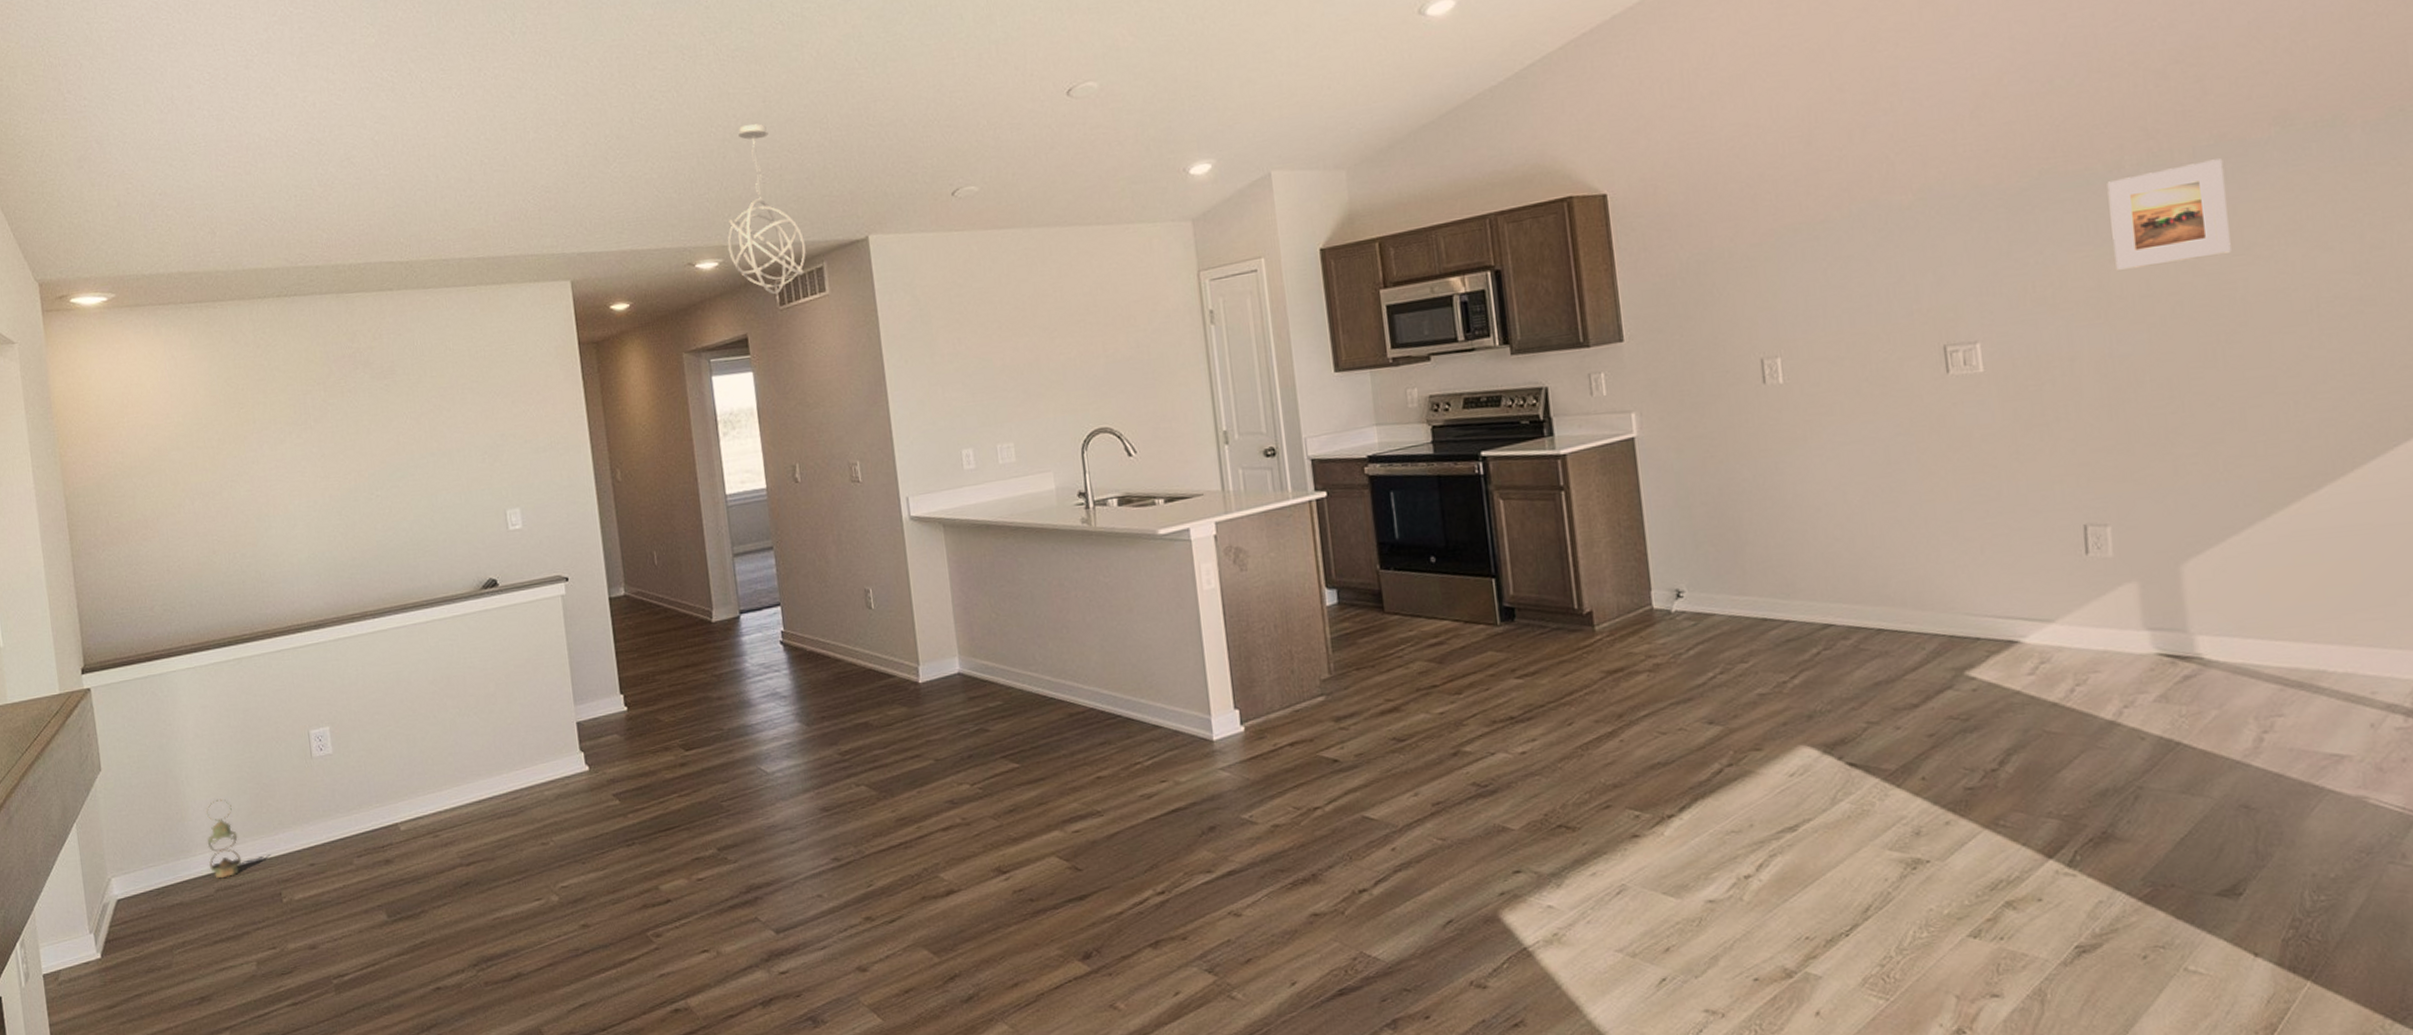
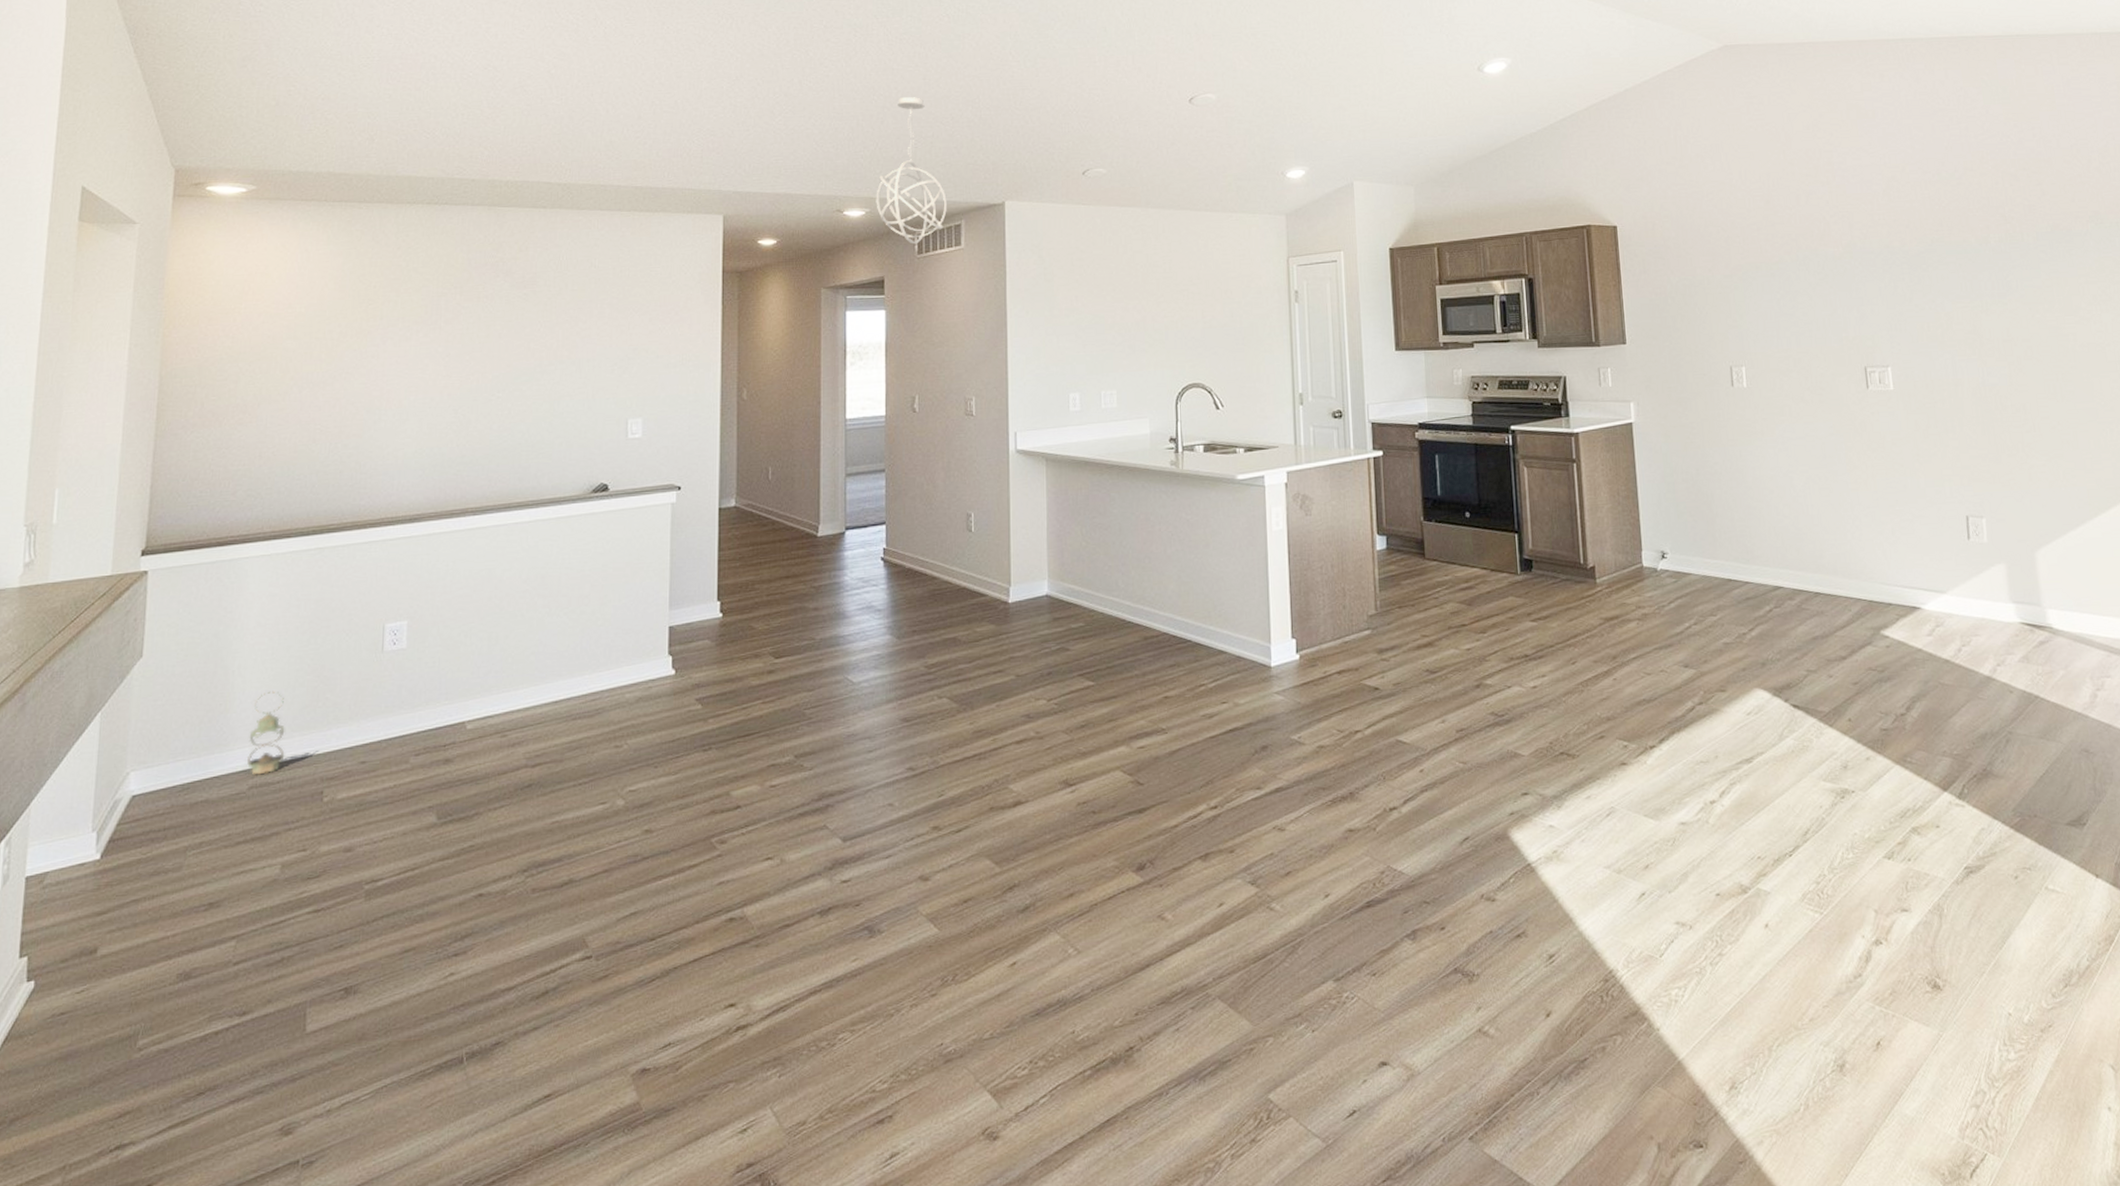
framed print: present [2107,158,2231,270] -> none [1978,243,2064,319]

